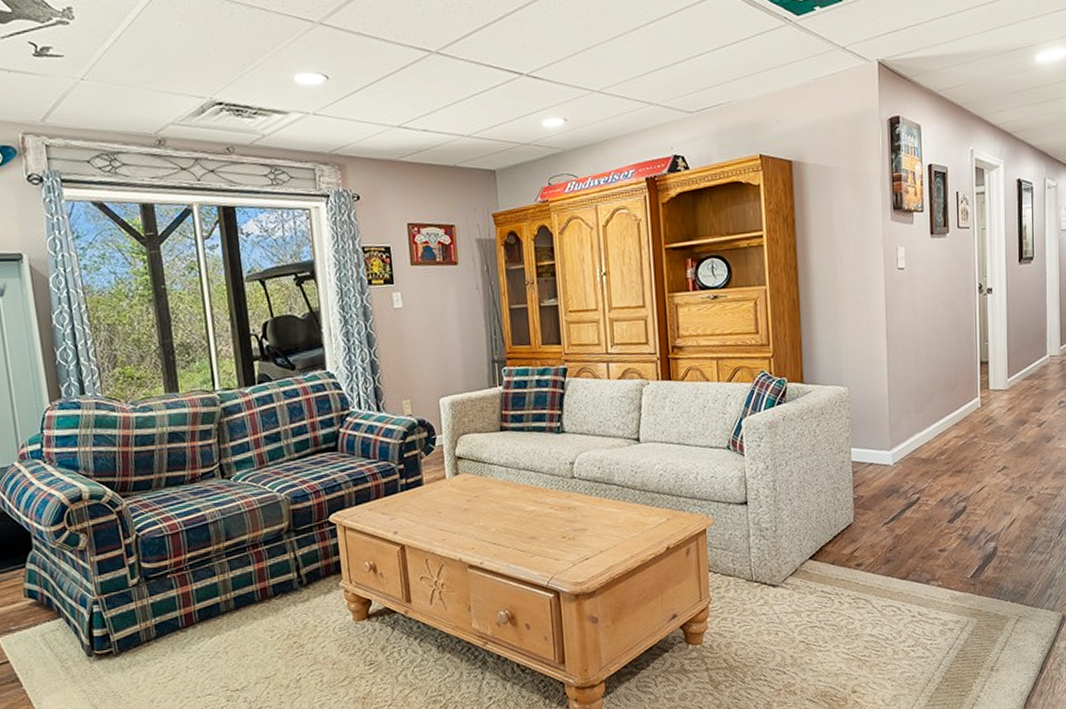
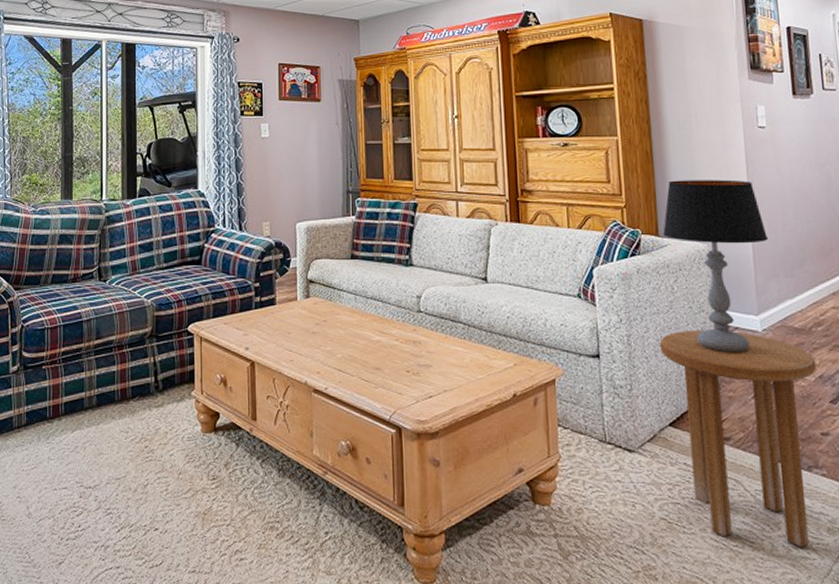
side table: none [802,467,938,650] -> present [659,329,817,548]
table lamp: none [807,322,903,488] -> present [663,179,769,353]

